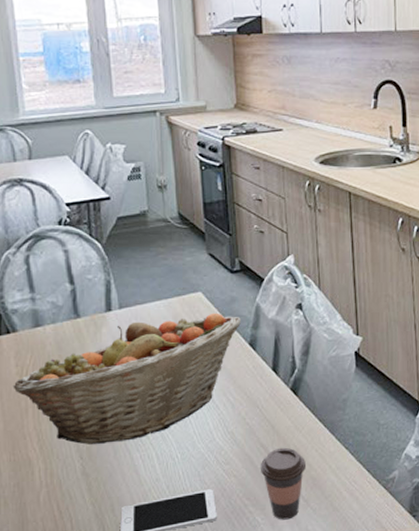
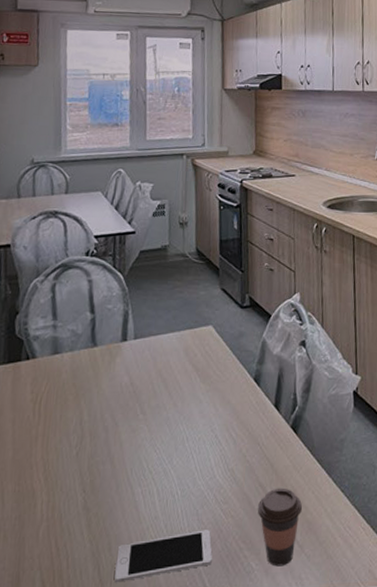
fruit basket: present [13,312,241,444] -> none [26,346,247,477]

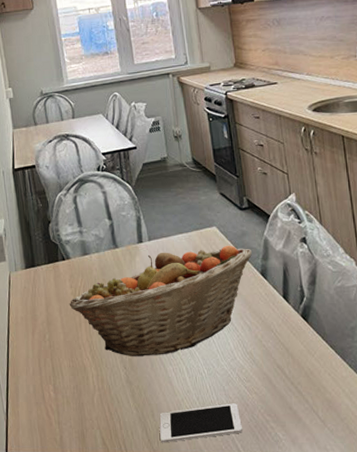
fruit basket: none [26,346,247,477] -> present [69,245,252,356]
coffee cup: present [257,487,303,567] -> none [278,369,321,438]

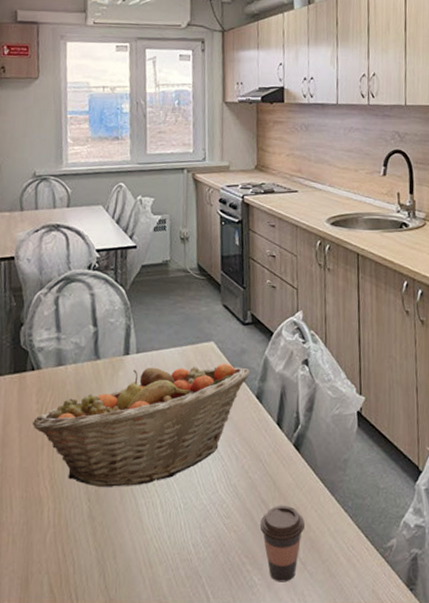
cell phone: present [159,403,242,443] -> none [120,543,215,590]
coffee cup: none [278,369,321,438] -> present [259,505,306,582]

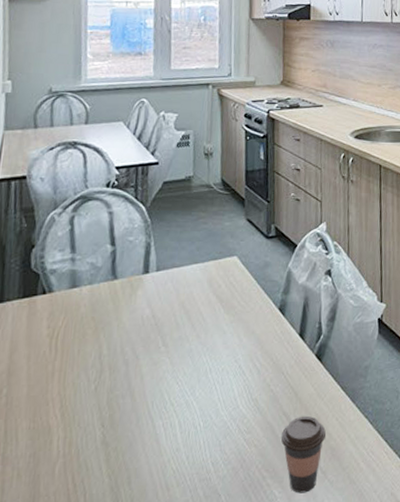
fruit basket: present [32,363,249,487] -> none [41,277,273,411]

